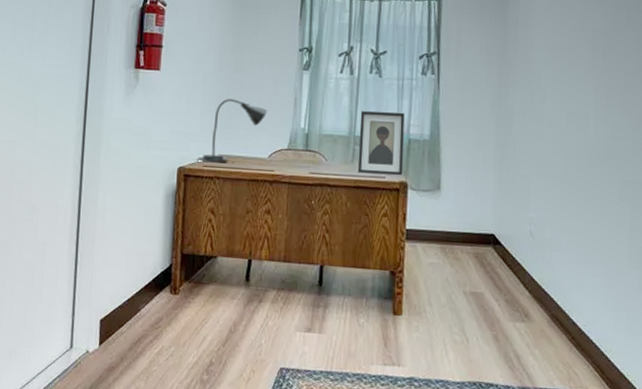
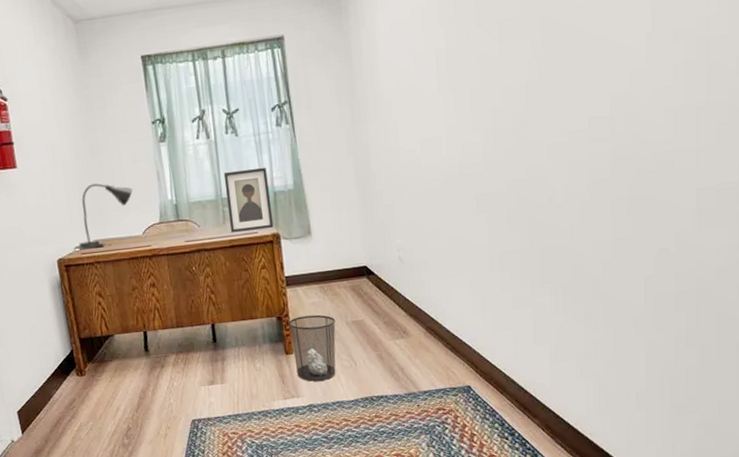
waste bin: none [401,275,453,353] -> present [288,314,336,382]

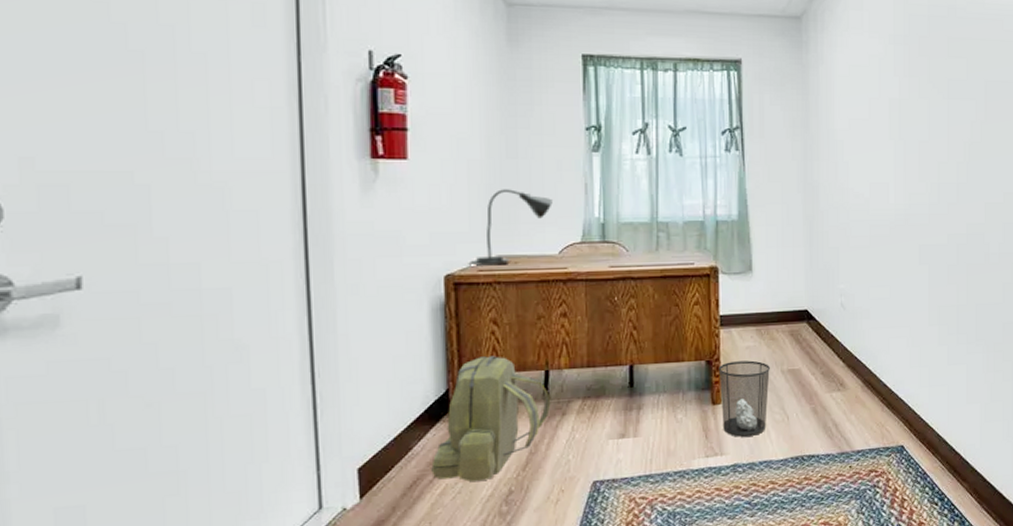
backpack: none [68,322,152,421] -> present [431,356,551,482]
picture frame: present [223,167,274,233] -> none [662,193,713,262]

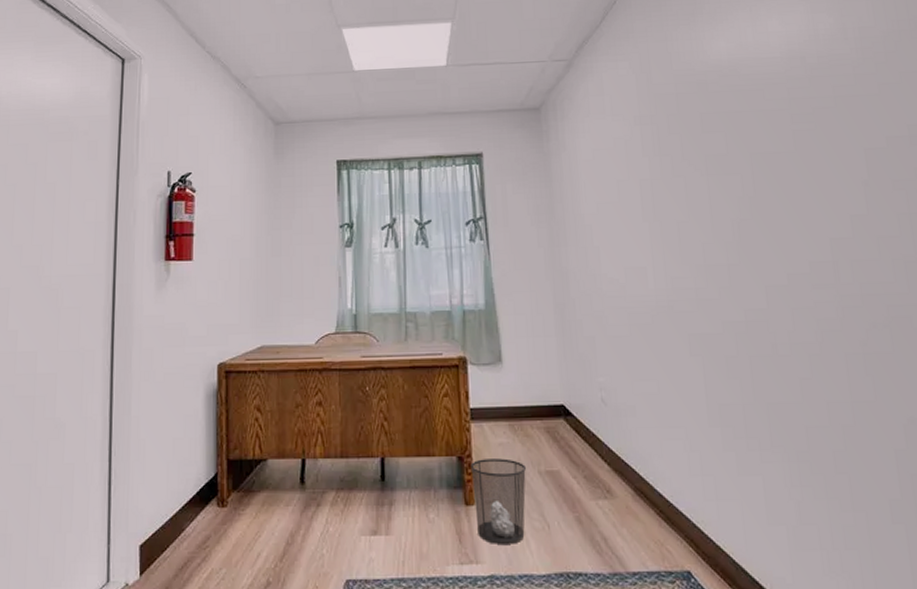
backpack: present [431,356,551,482] -> none [200,442,307,568]
desk lamp: present [468,189,553,266] -> none [237,284,310,355]

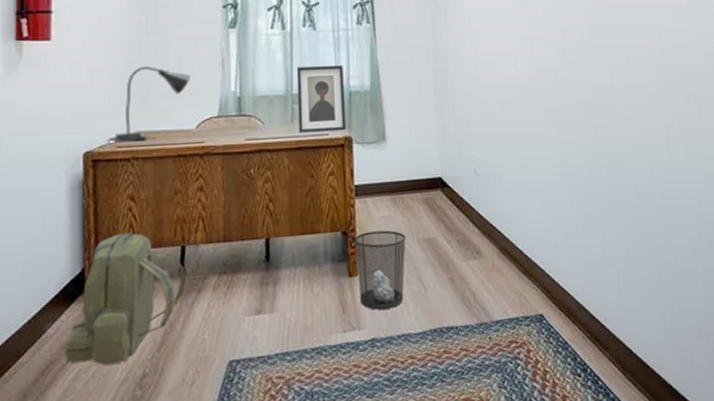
backpack: none [200,442,307,568] -> present [65,232,187,365]
desk lamp: none [237,284,310,355] -> present [107,66,190,143]
picture frame: none [409,282,461,352] -> present [296,64,346,134]

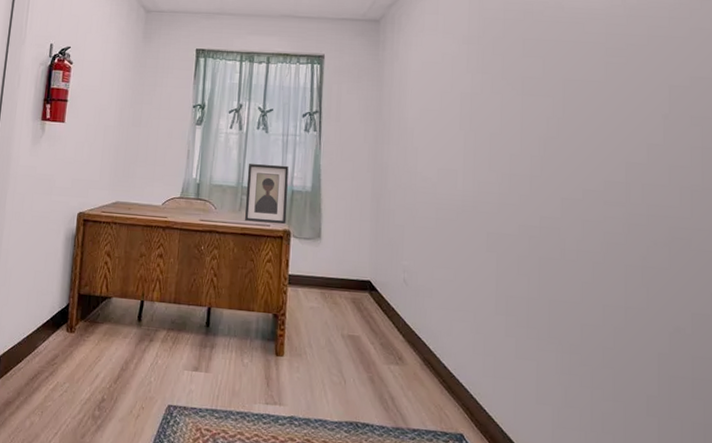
backpack: present [65,232,187,365] -> none [48,281,143,385]
desk lamp: present [107,66,190,143] -> none [95,150,162,209]
waste bin: present [354,230,407,310] -> none [283,318,332,393]

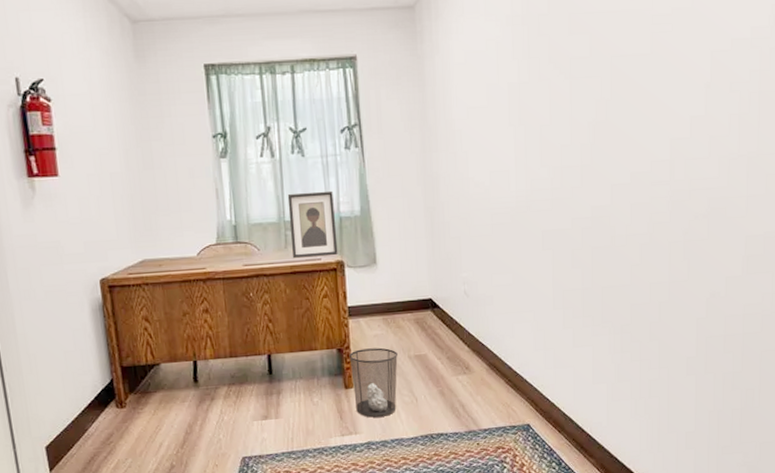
waste bin: none [283,318,332,393] -> present [349,347,399,418]

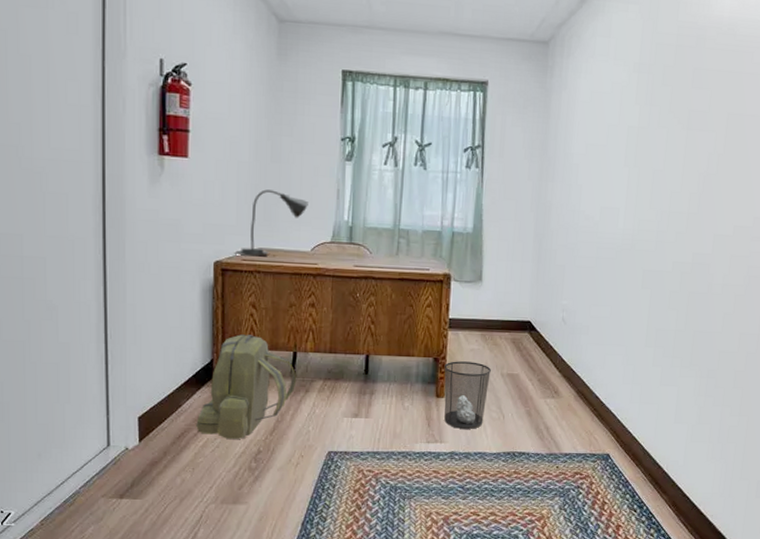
backpack: none [104,349,201,457] -> present [196,334,297,439]
desk lamp: none [119,198,188,270] -> present [234,189,308,257]
picture frame: present [287,190,338,259] -> none [402,203,449,268]

